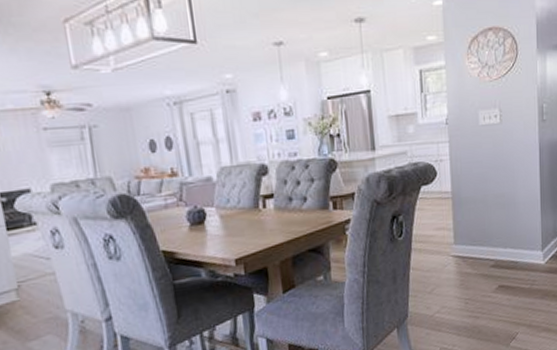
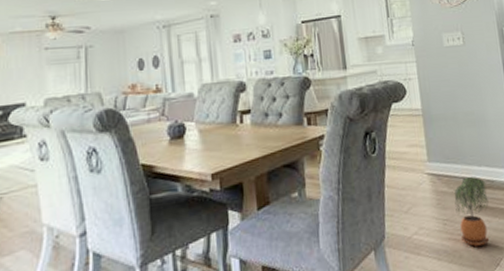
potted plant: none [477,258,511,323] -> present [454,176,489,246]

